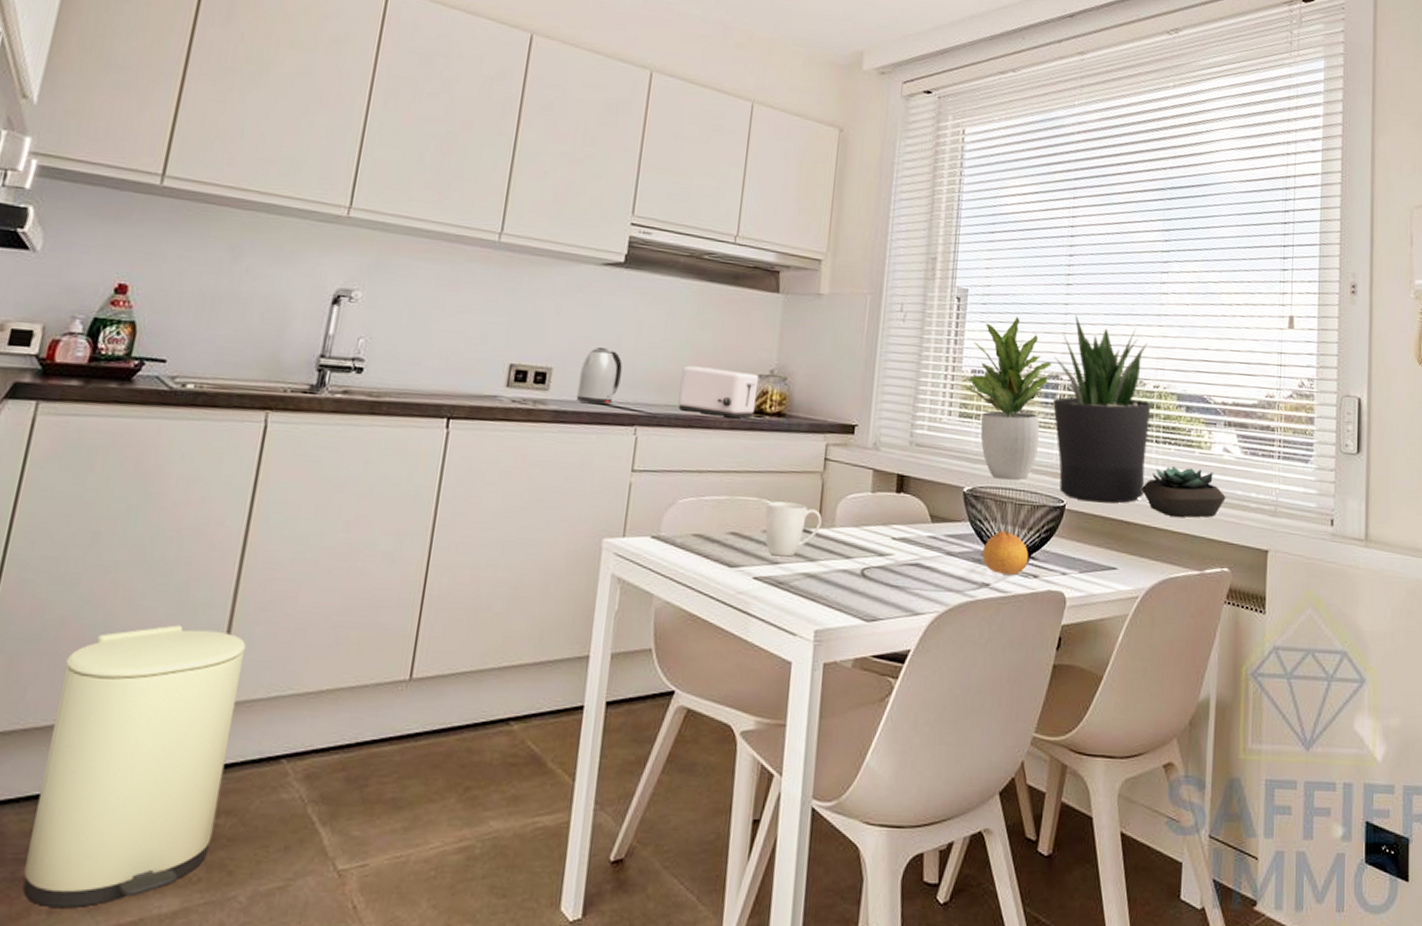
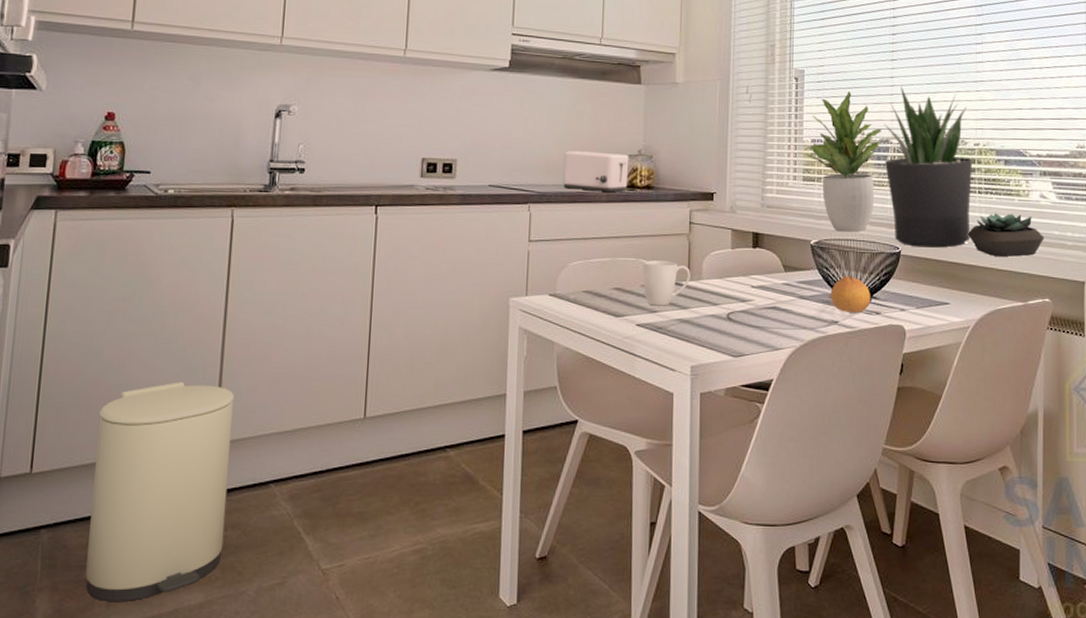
kettle: present [575,347,623,405] -> none [478,140,514,188]

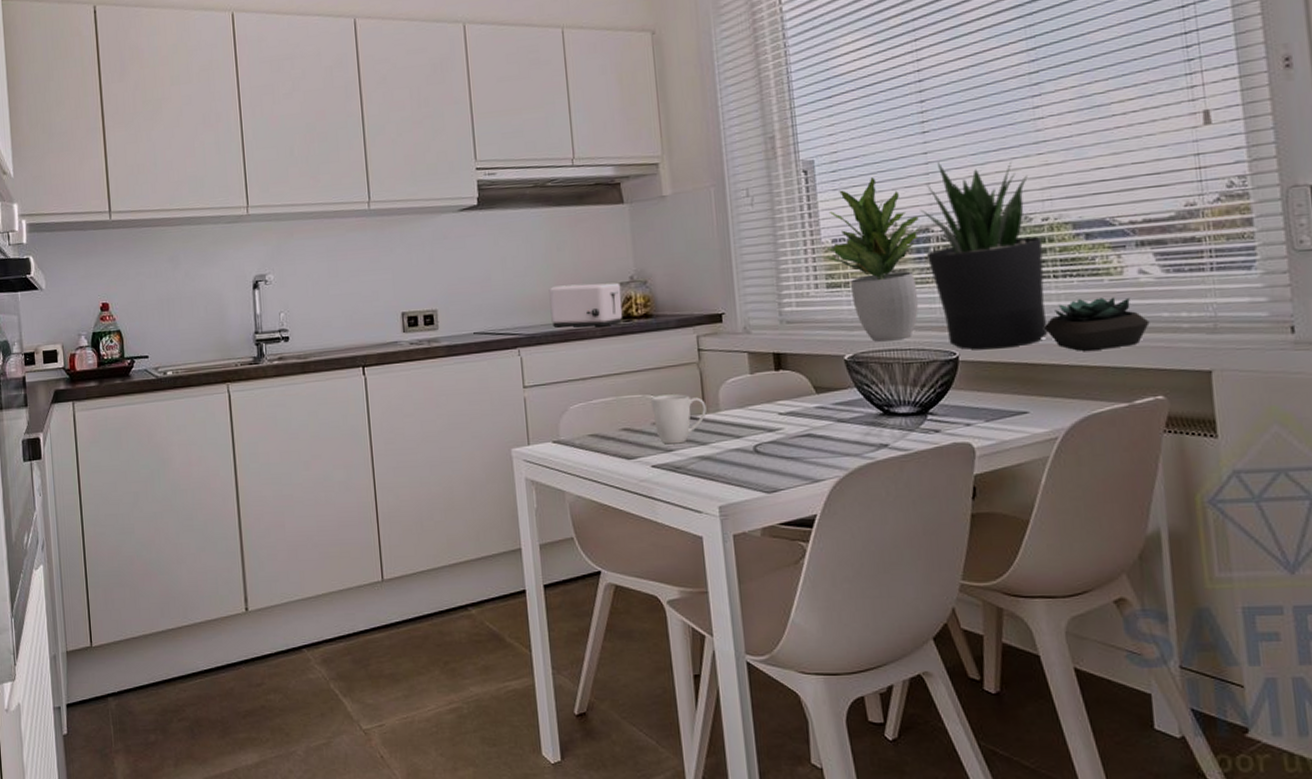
pedal bin: present [85,381,235,603] -> none [140,555,269,763]
fruit: present [830,275,871,314] -> none [874,391,927,434]

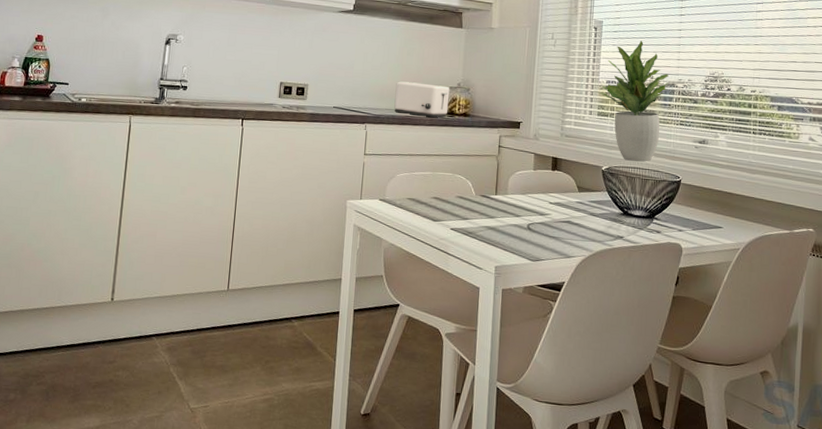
mug: present [650,394,707,445] -> none [457,176,498,215]
planter: present [920,162,1049,350] -> none [670,38,749,179]
succulent plant: present [1043,297,1150,351] -> none [741,152,811,190]

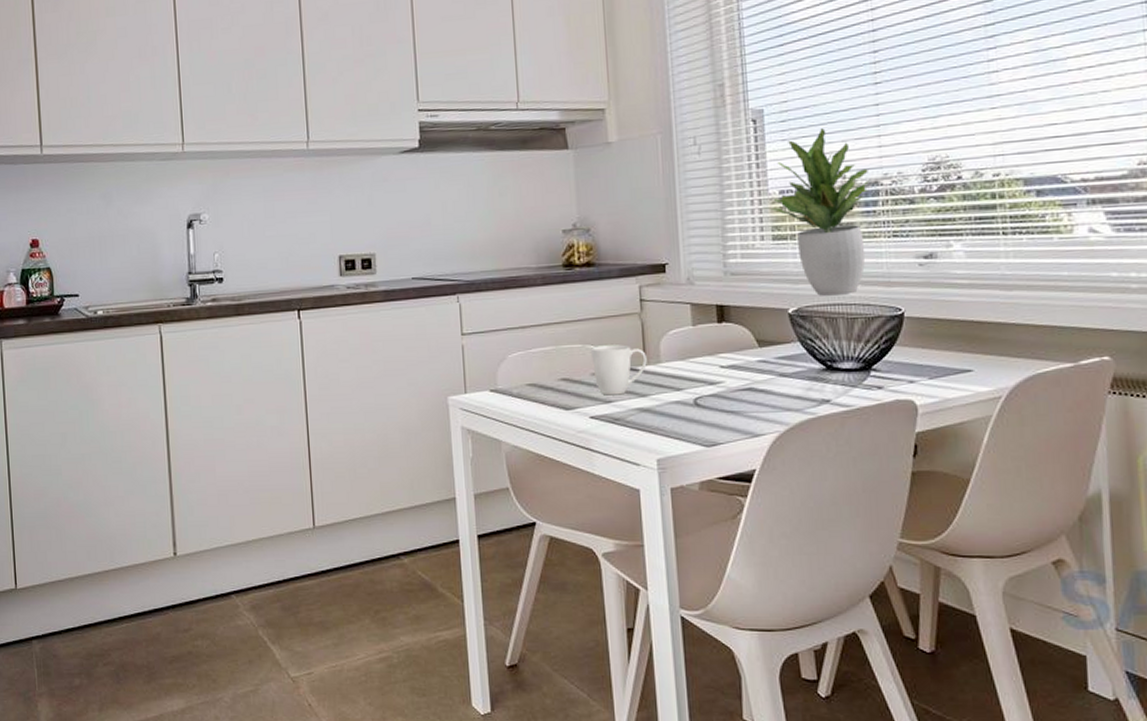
toaster: present [394,81,450,118] -> none [490,230,565,275]
mug: none [457,176,498,215] -> present [590,344,647,396]

